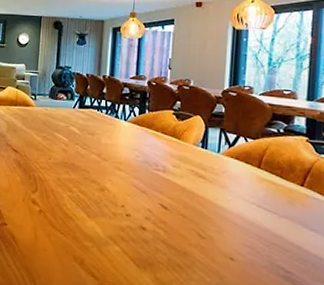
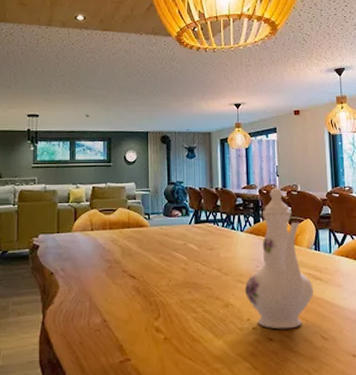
ewer: none [121,80,195,222] -> present [244,187,314,329]

